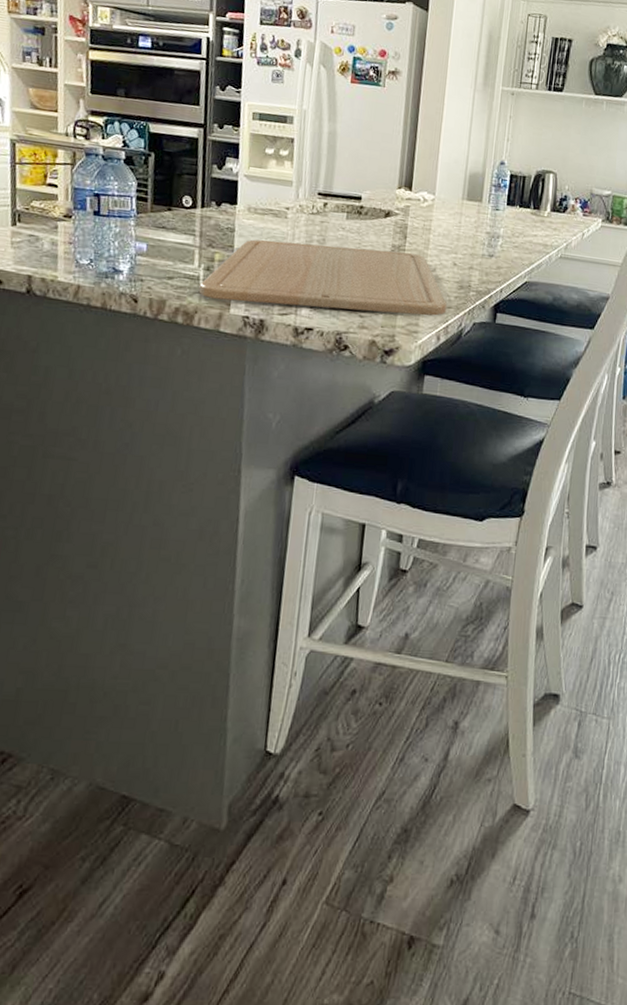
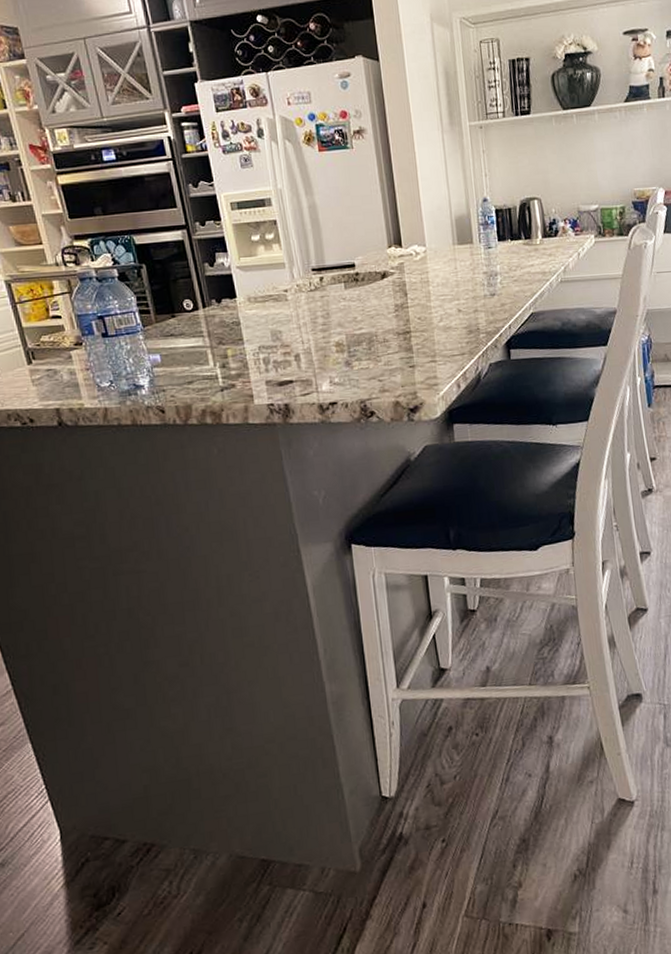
chopping board: present [198,239,448,316] -> none [219,308,461,394]

